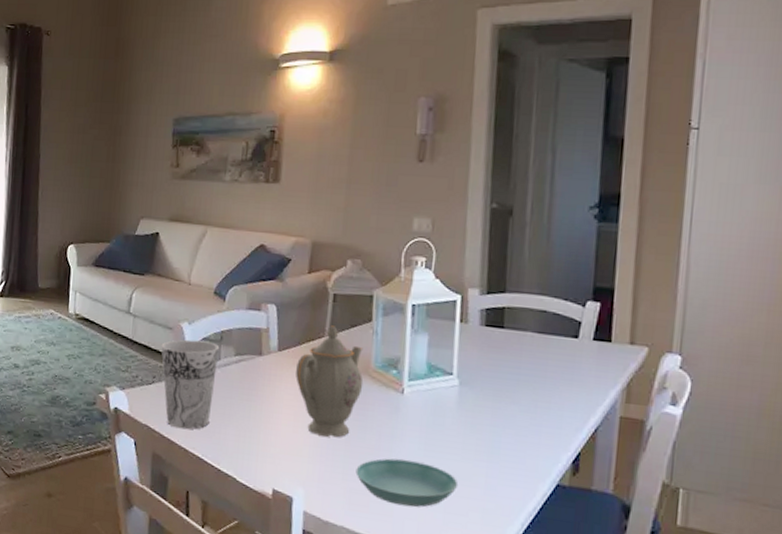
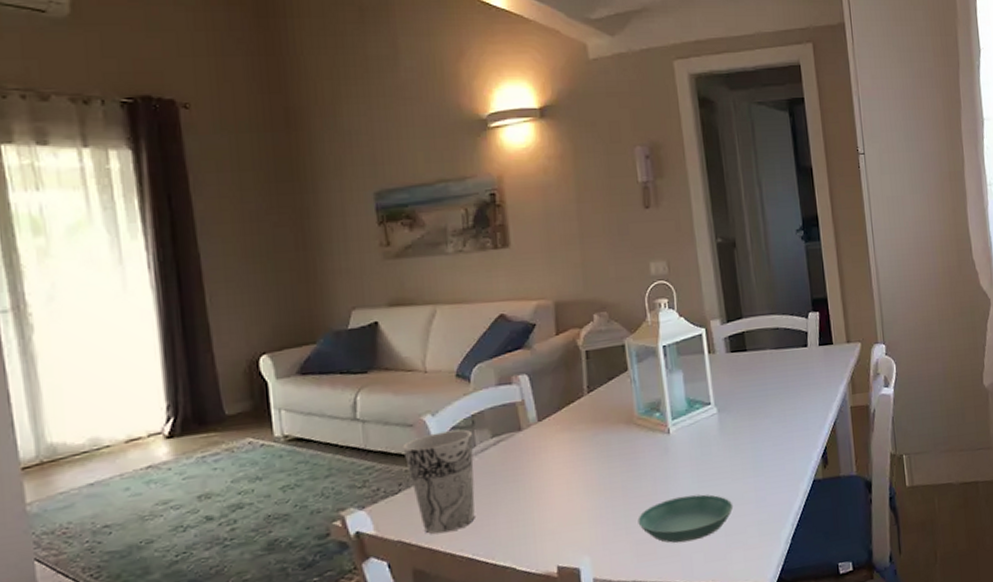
teapot: present [296,325,364,438] -> none [560,382,631,498]

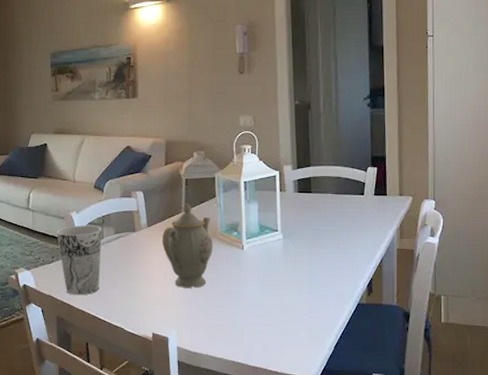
teapot: none [560,382,631,498] -> present [162,203,213,288]
saucer: present [638,494,734,543] -> none [213,299,289,334]

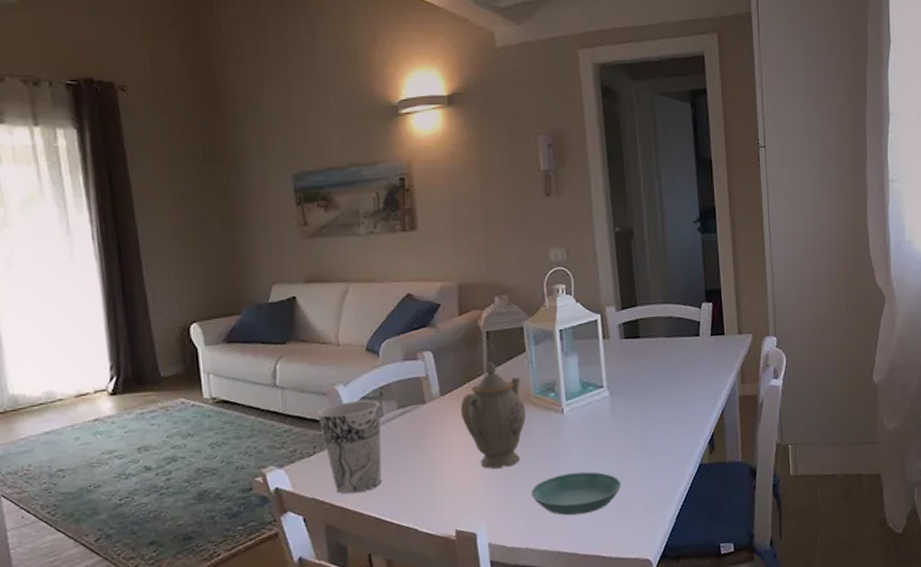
saucer: none [213,299,289,334] -> present [531,472,622,516]

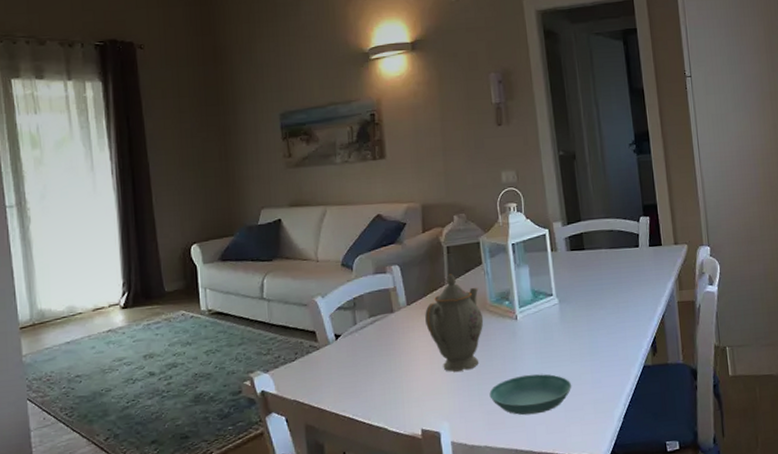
cup: present [317,400,382,495] -> none [299,310,355,397]

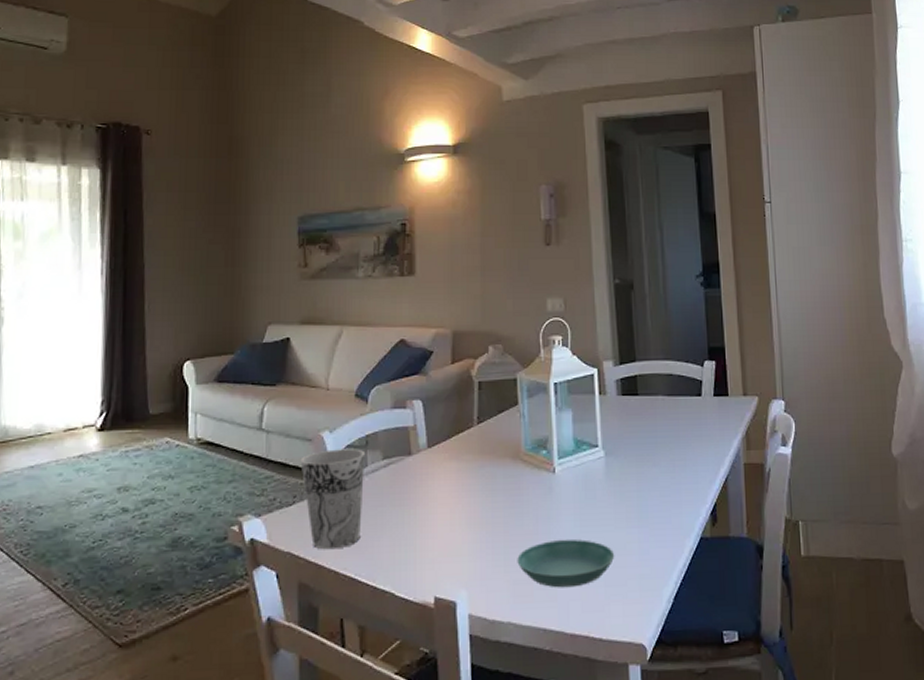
cup: none [299,310,355,397] -> present [300,449,366,550]
teapot: present [425,274,484,372] -> none [448,414,516,530]

